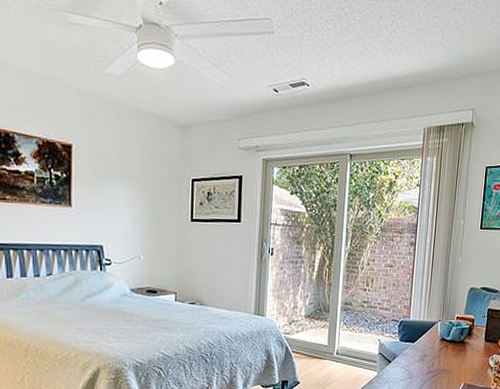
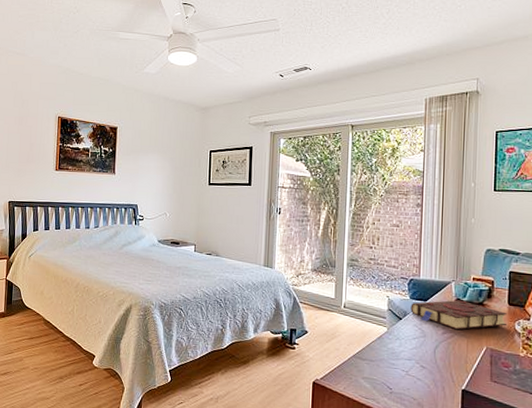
book: none [399,339,483,369] -> present [410,300,507,330]

